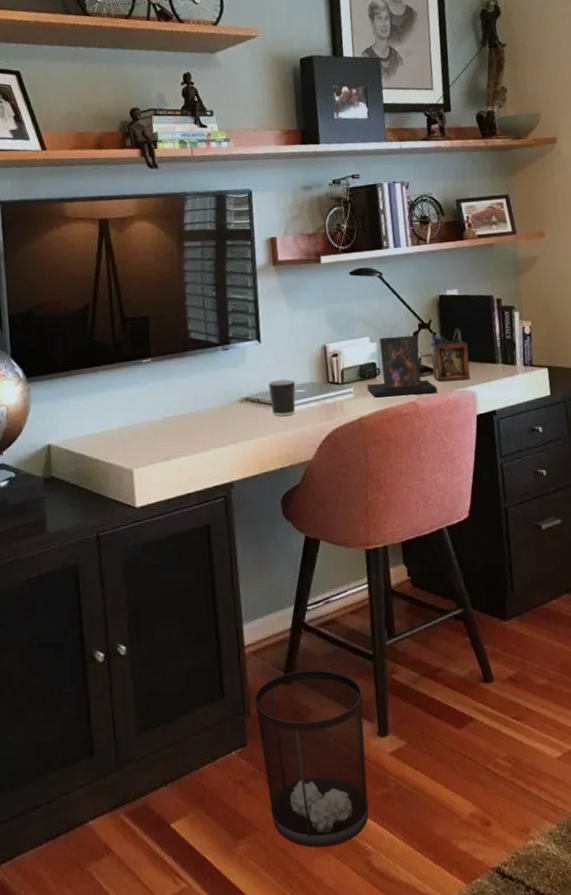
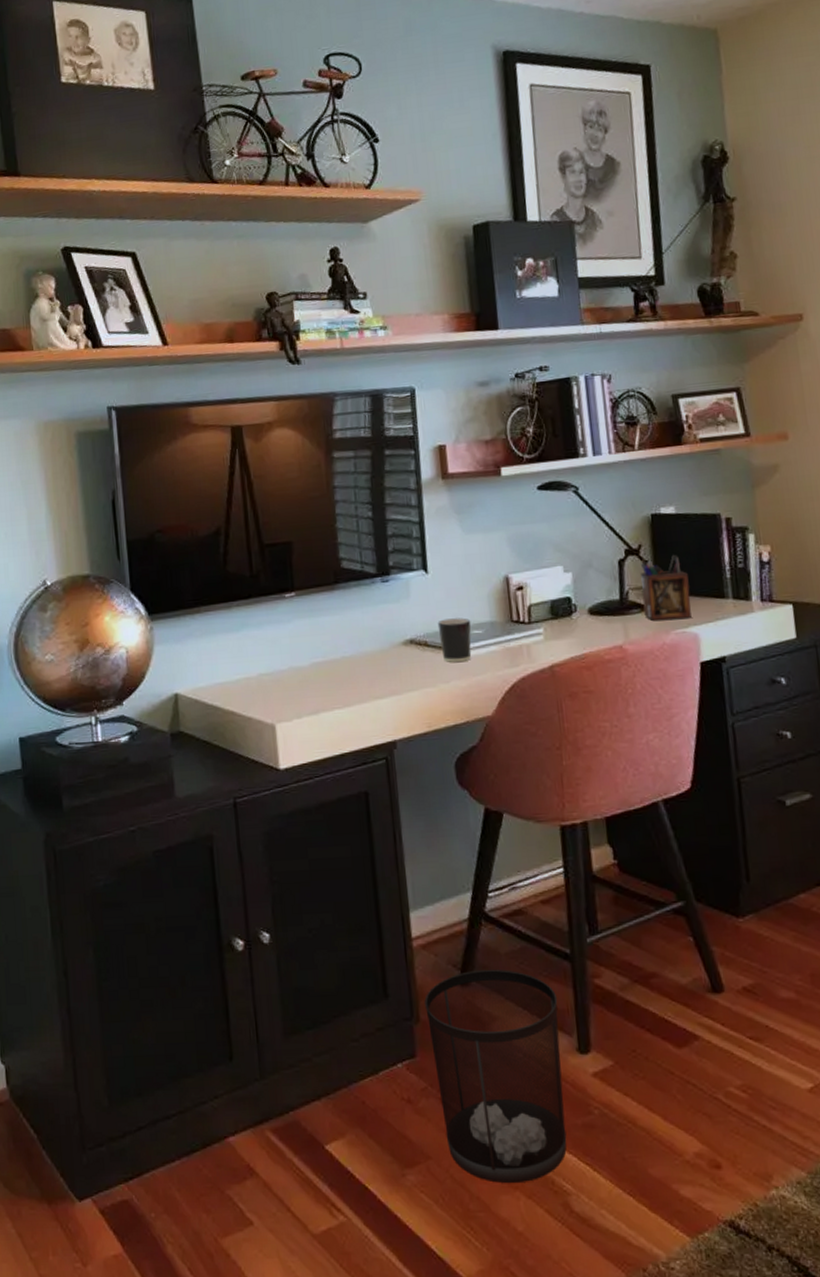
photo frame: present [367,335,438,398] -> none [560,564,650,641]
bowl: present [493,112,542,141] -> none [720,282,783,319]

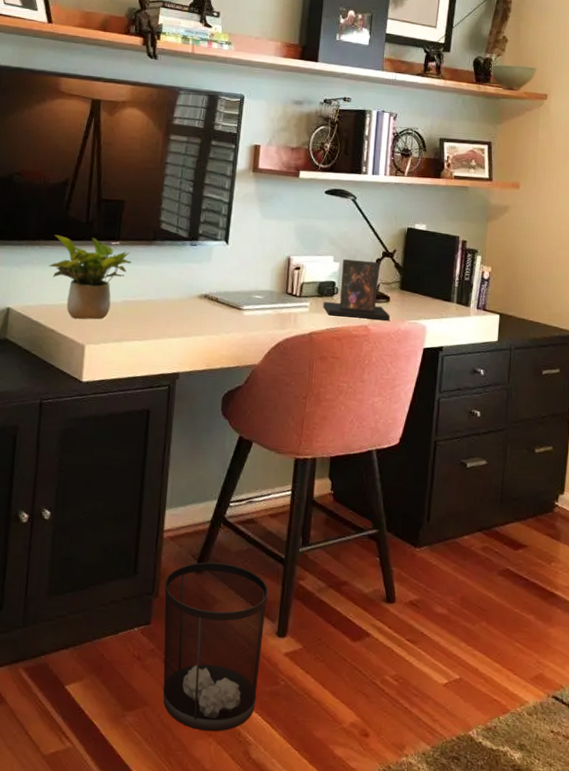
potted plant: none [214,592,313,695] -> present [48,234,132,320]
mug: present [437,618,472,662] -> none [228,283,255,319]
photo frame: none [560,564,650,641] -> present [323,258,391,321]
desk organizer: present [640,554,691,621] -> none [388,261,427,312]
bowl: none [720,282,783,319] -> present [490,64,537,91]

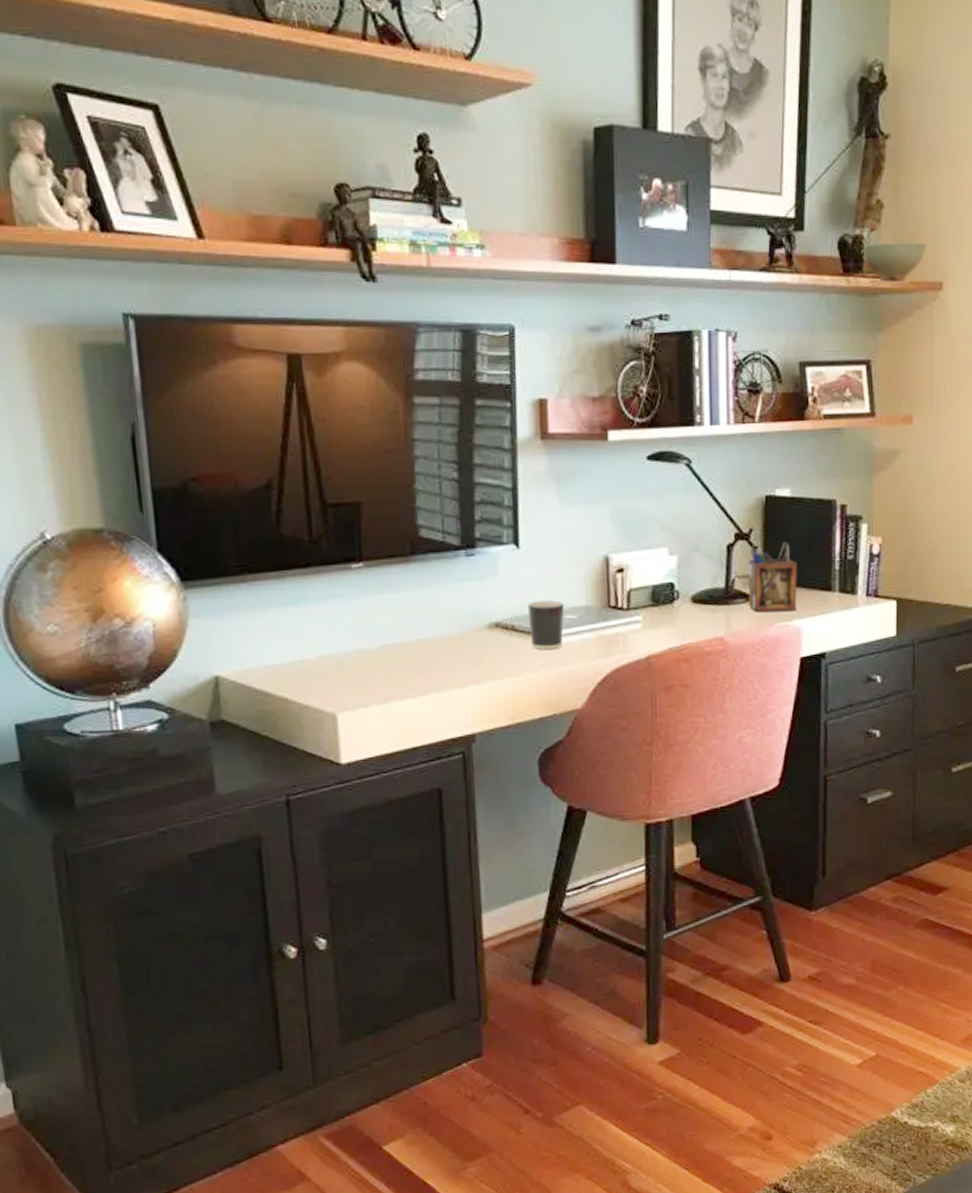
potted plant: present [48,234,132,320] -> none [264,561,385,681]
waste bin: present [162,562,269,732] -> none [494,967,630,1168]
mug: none [228,283,255,319] -> present [527,600,565,649]
photo frame: present [323,258,391,321] -> none [660,549,753,630]
desk organizer: none [388,261,427,312] -> present [748,541,797,612]

